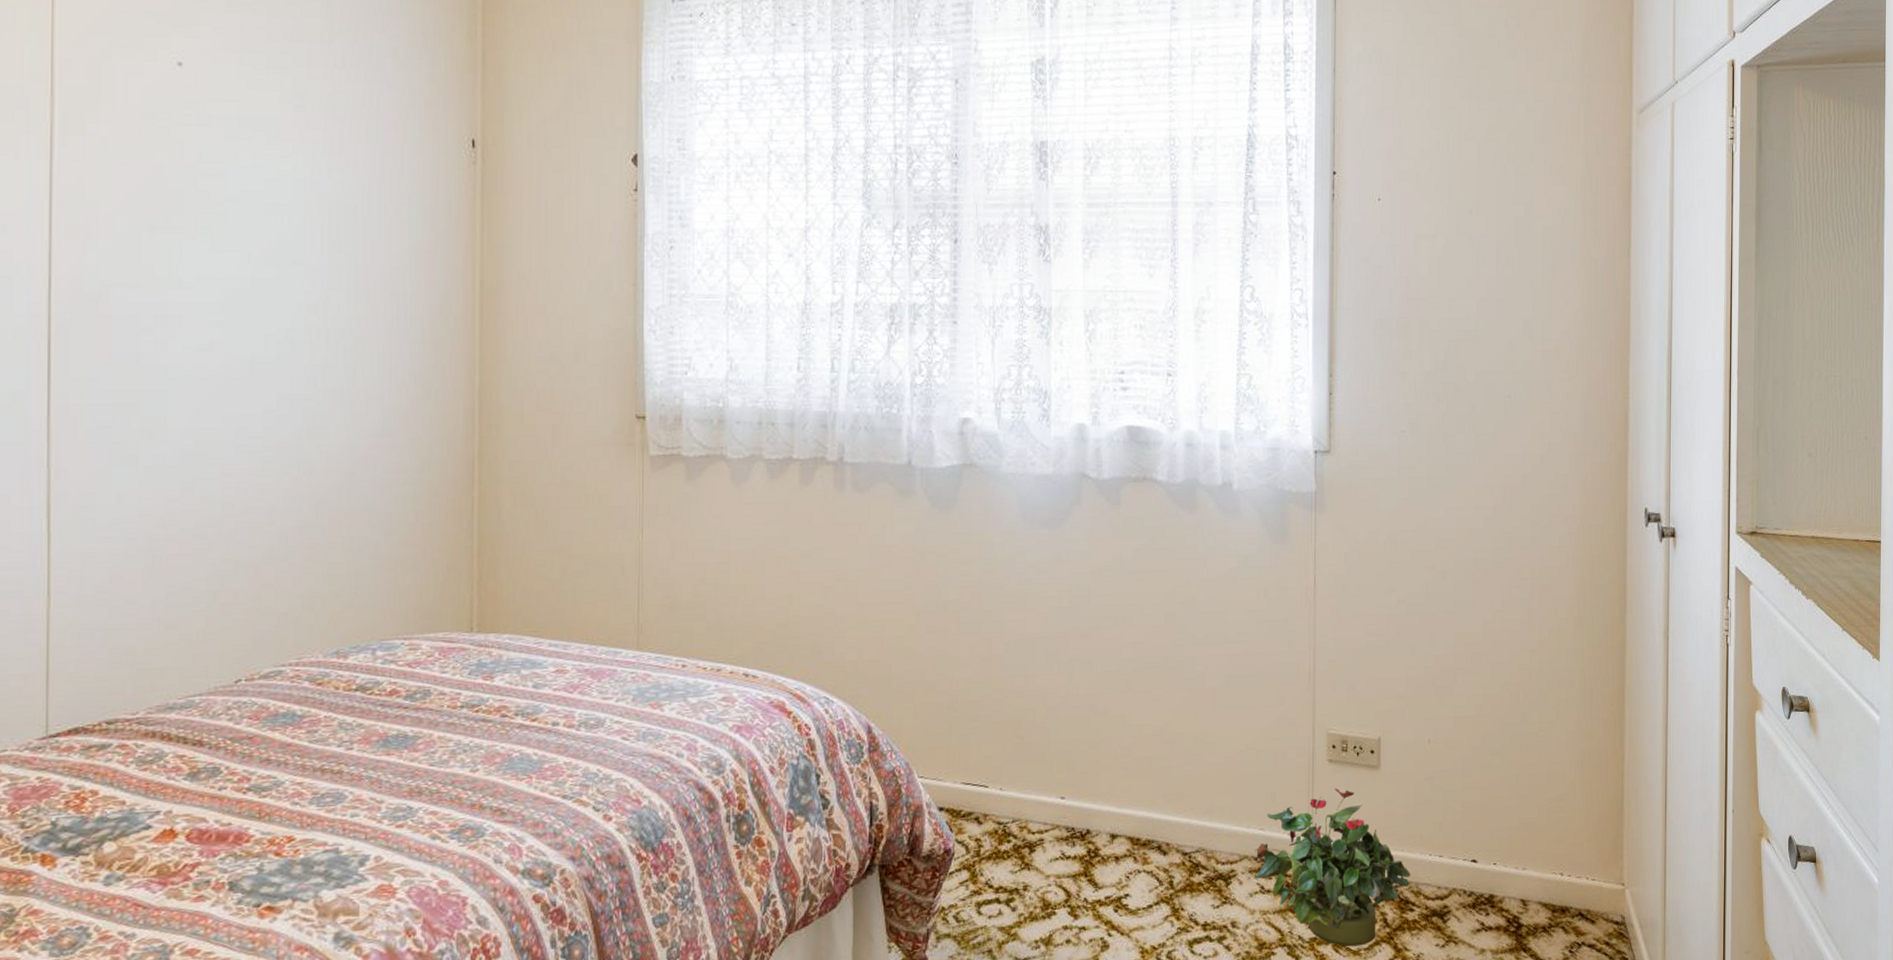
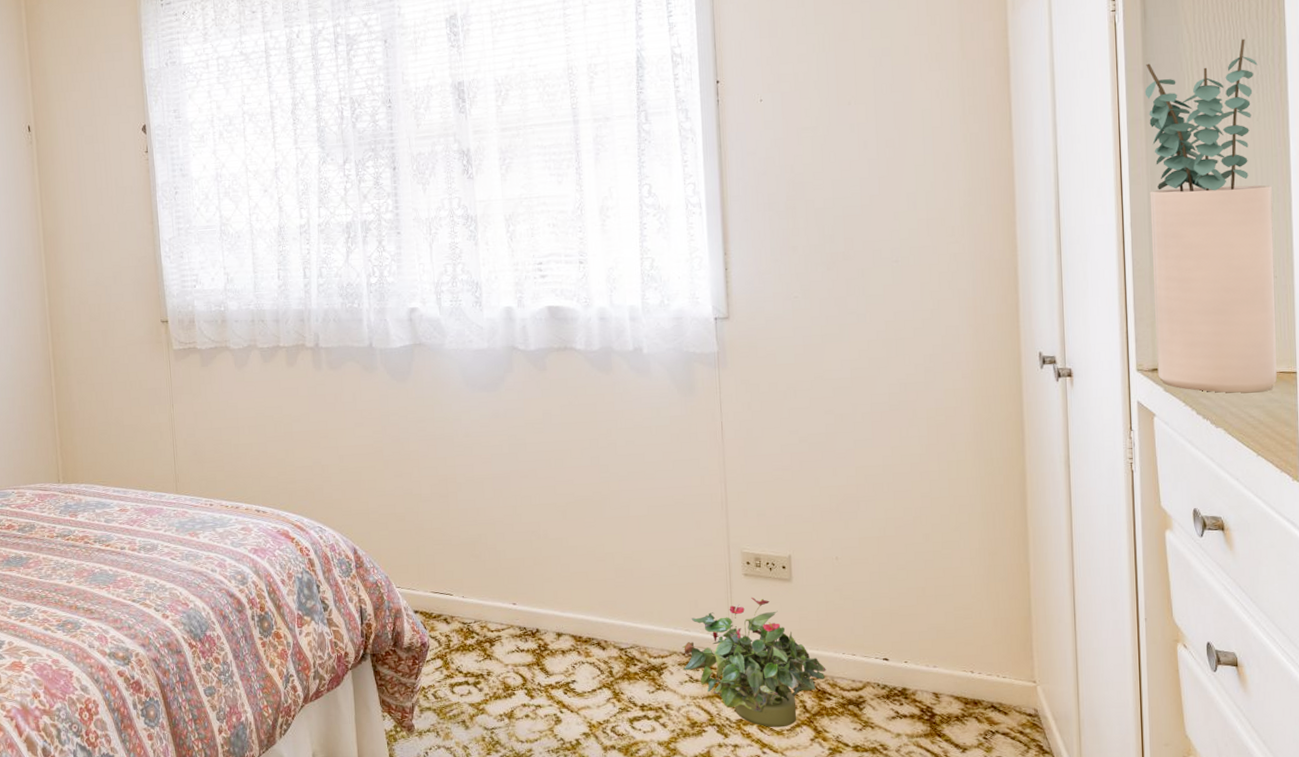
vase: none [1755,183,1866,562] -> present [1144,39,1277,393]

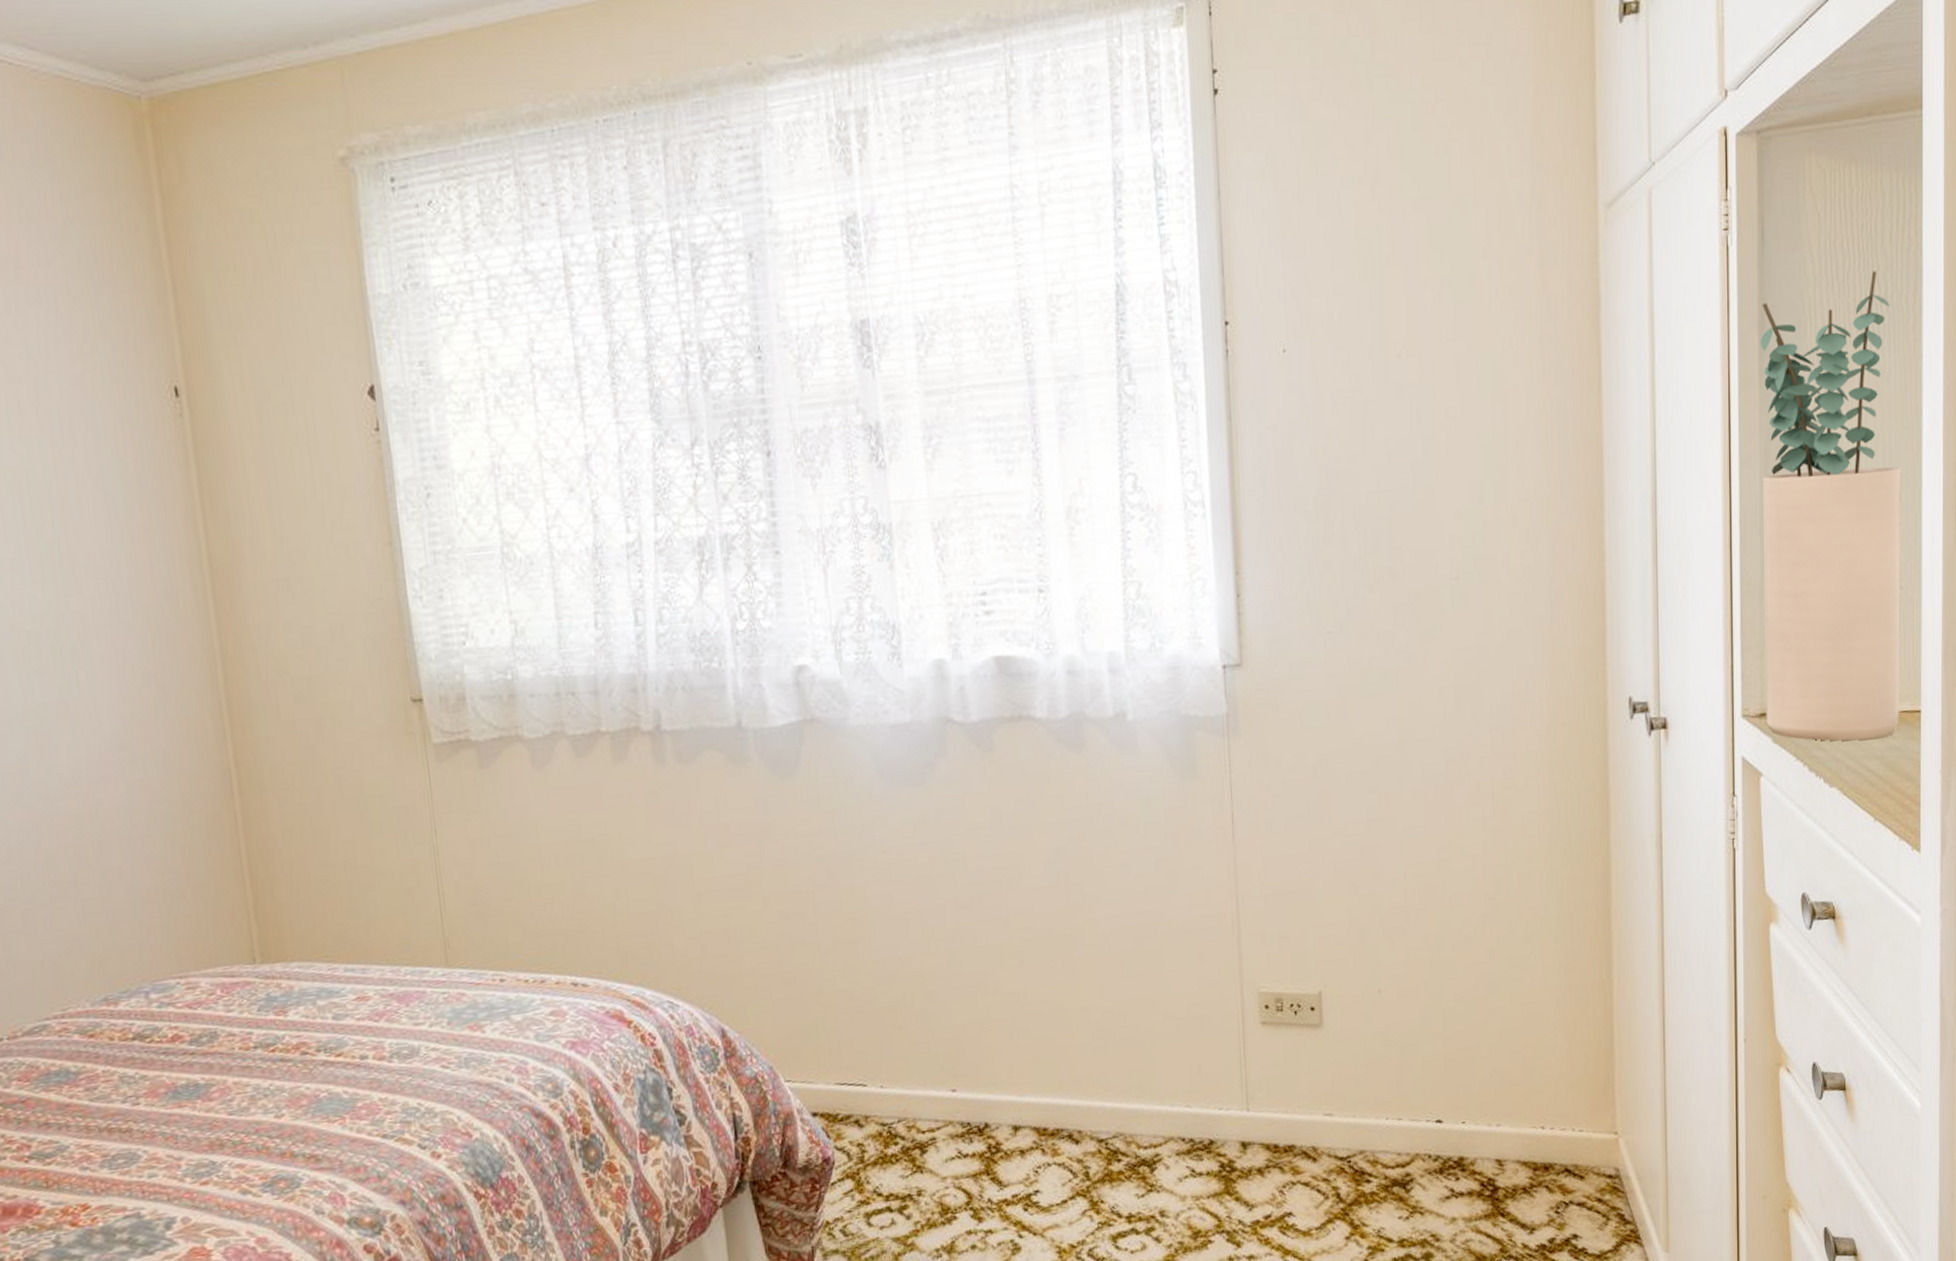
potted plant: present [682,597,826,728] -> none [1181,1052,1366,1228]

